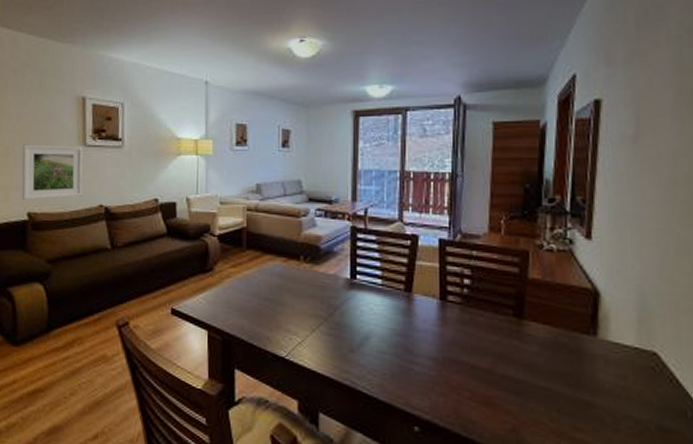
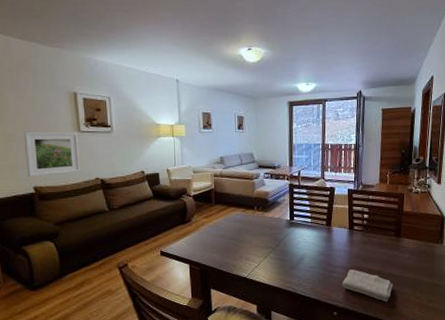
washcloth: none [427,362,511,421] -> present [341,269,393,302]

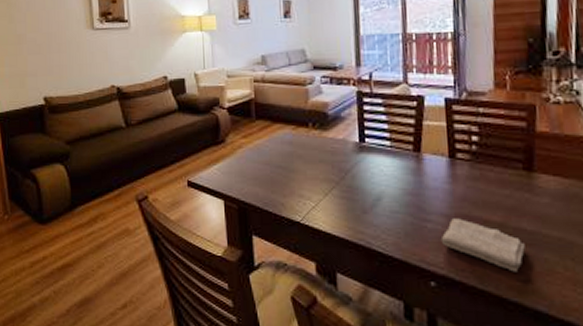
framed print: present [24,131,81,177] -> none [34,30,94,85]

